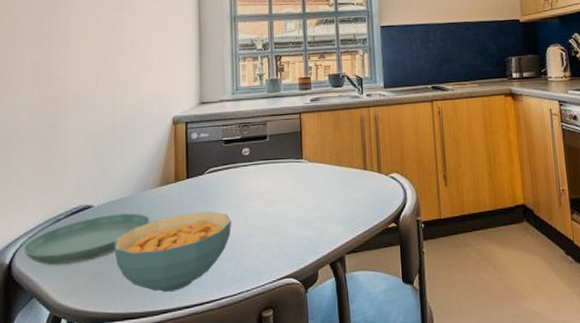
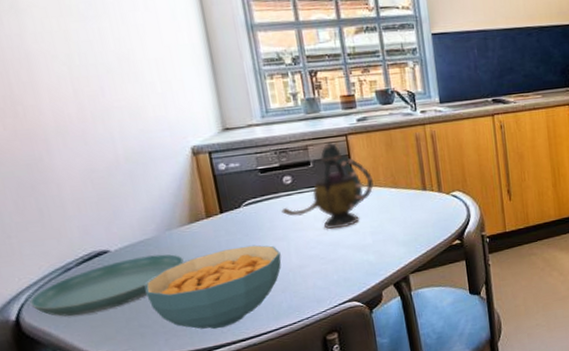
teapot: none [237,119,320,201] -> present [281,142,374,229]

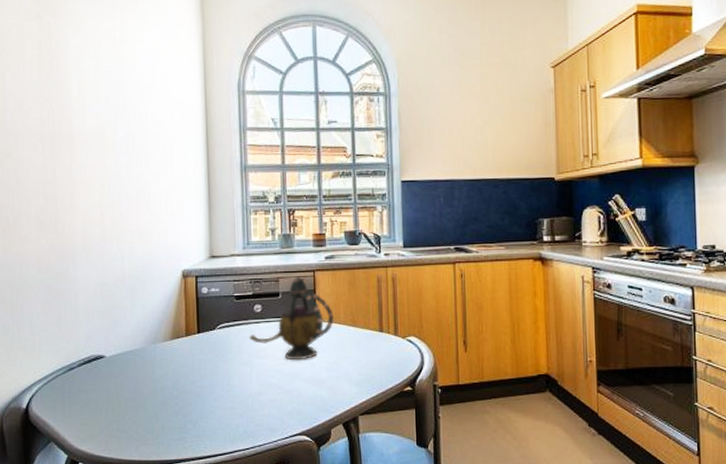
saucer: present [29,254,184,317] -> none [39,365,162,412]
cereal bowl: present [145,245,282,329] -> none [127,366,244,442]

